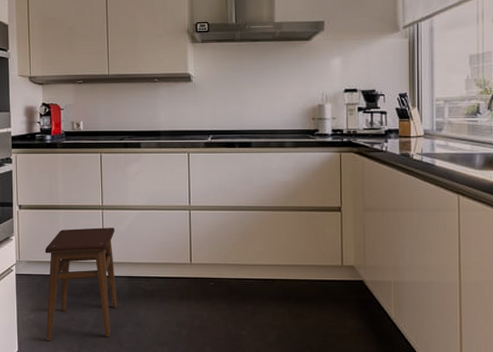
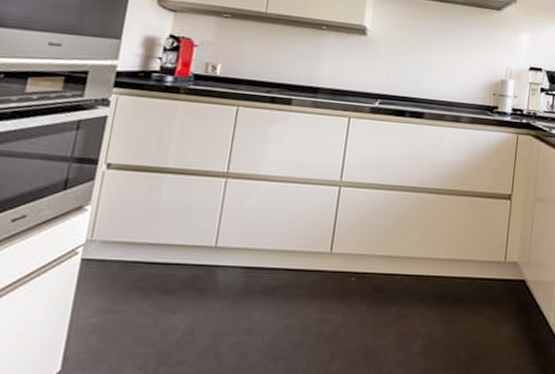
stool: present [45,228,117,341] -> none [108,200,239,356]

